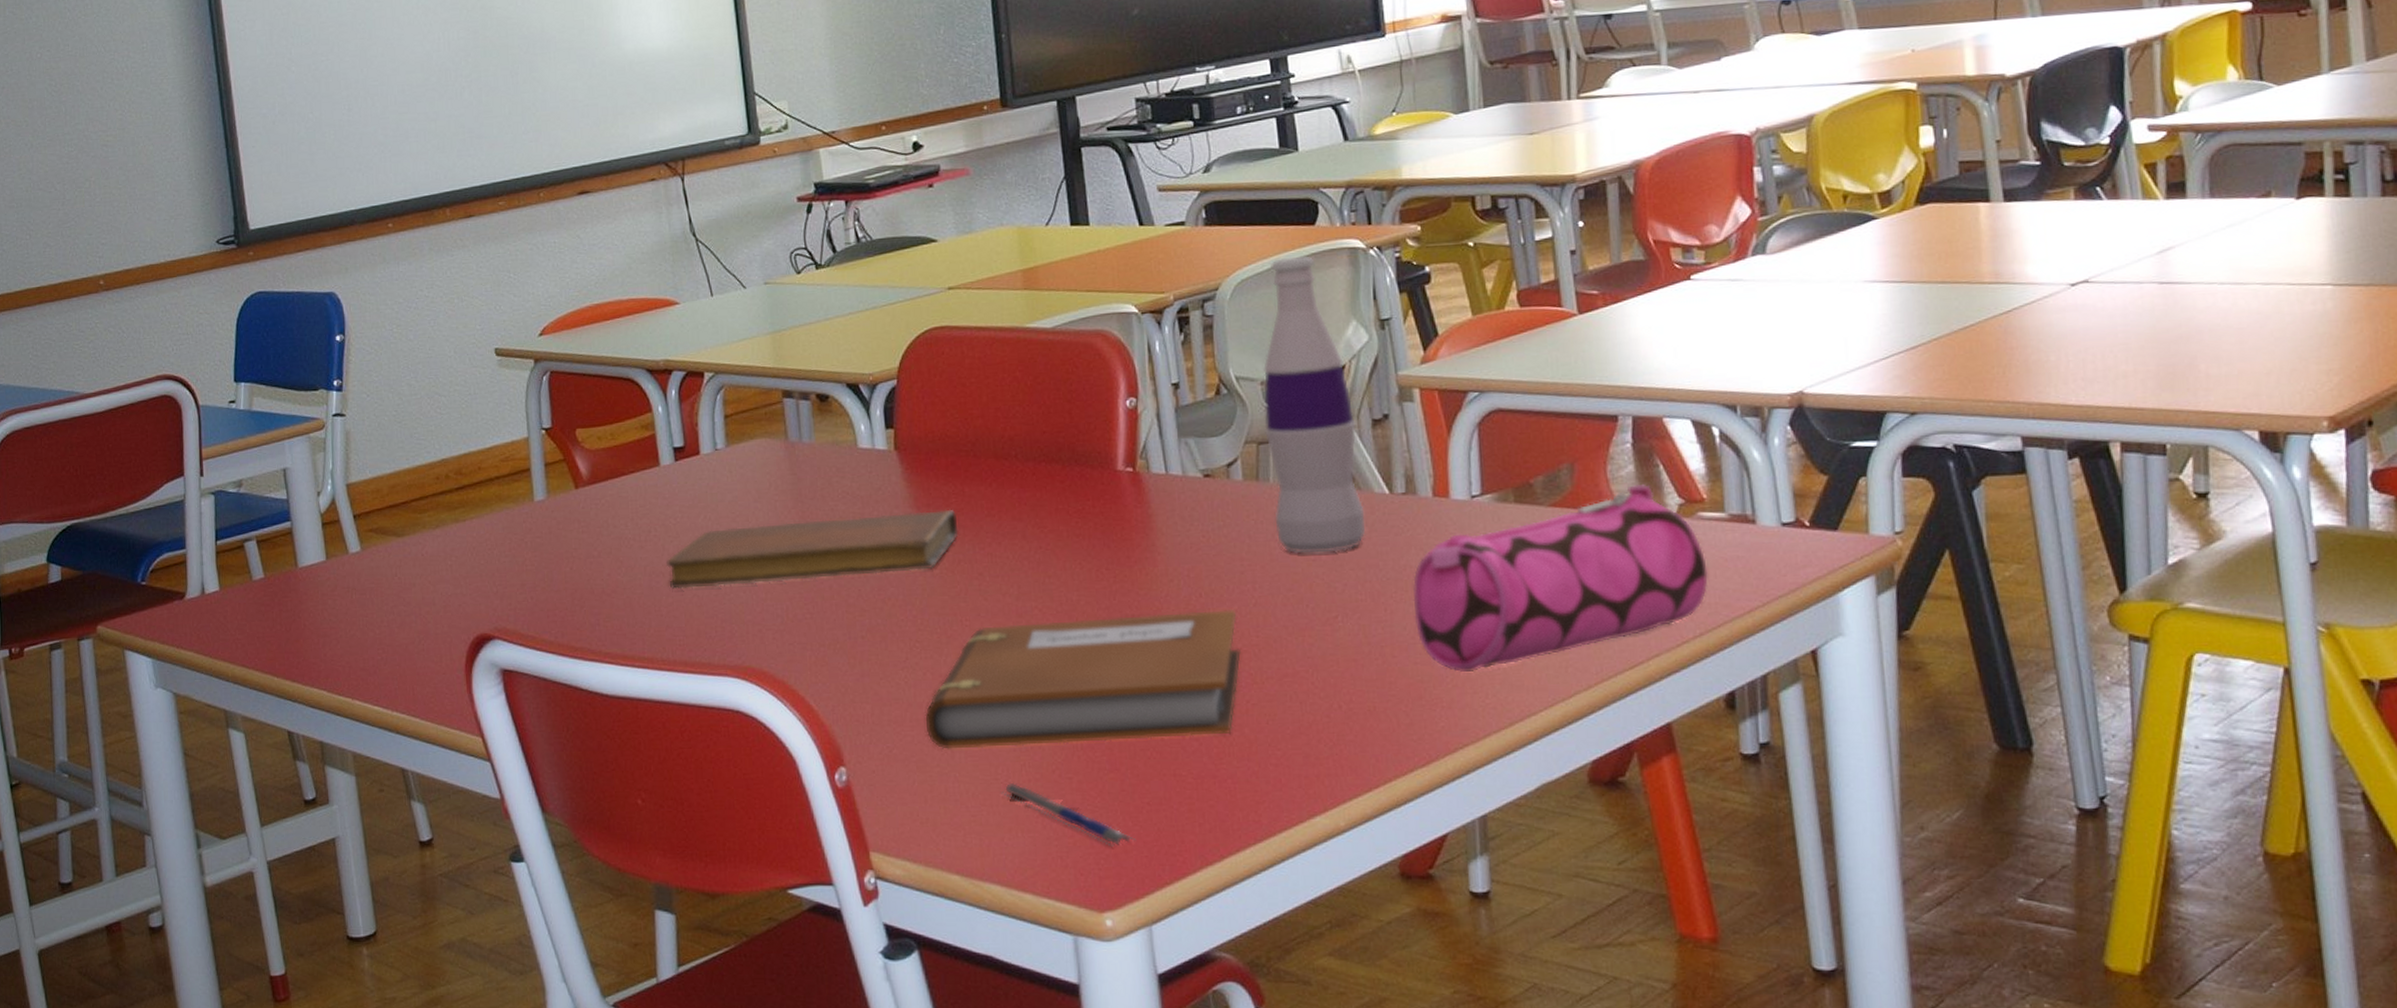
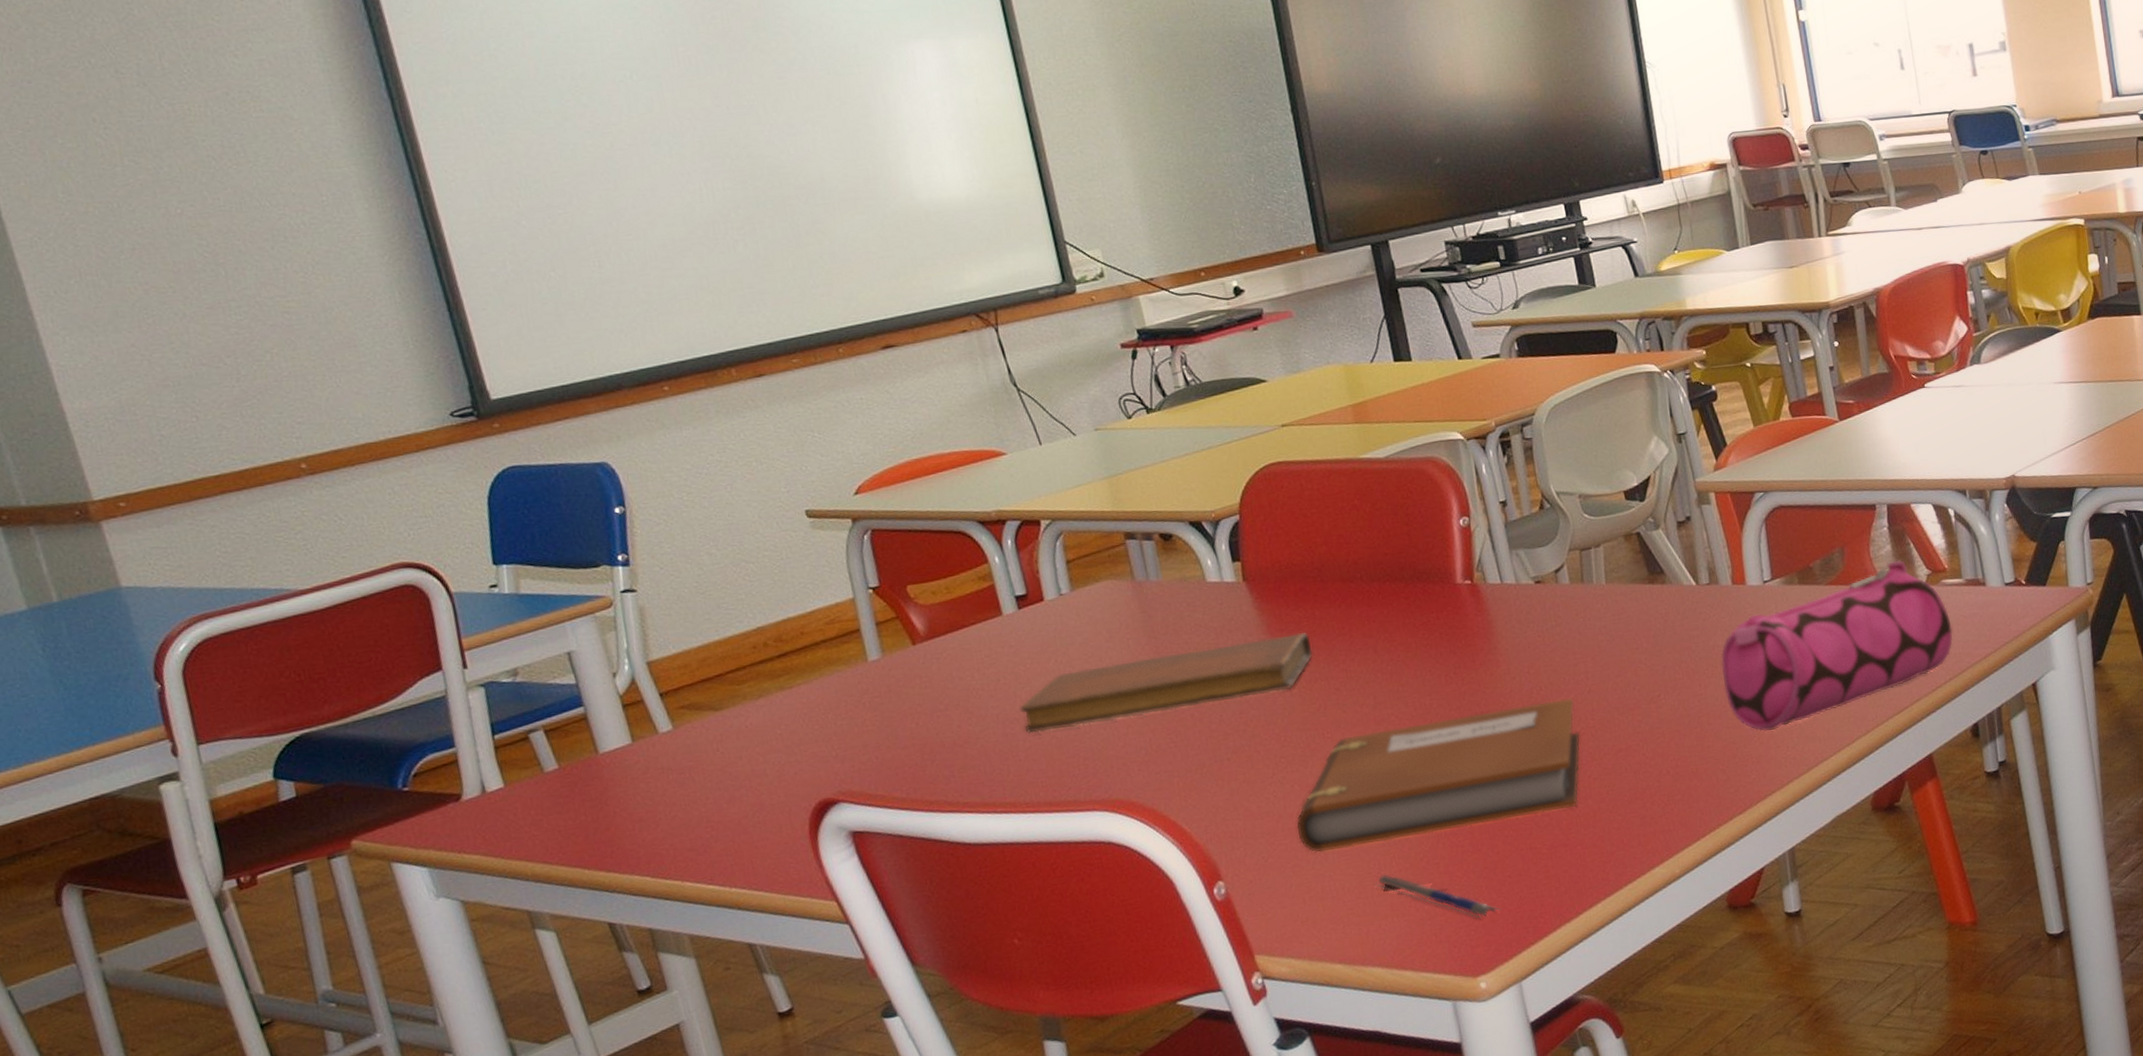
bottle: present [1262,255,1366,553] -> none [1578,380,1679,644]

